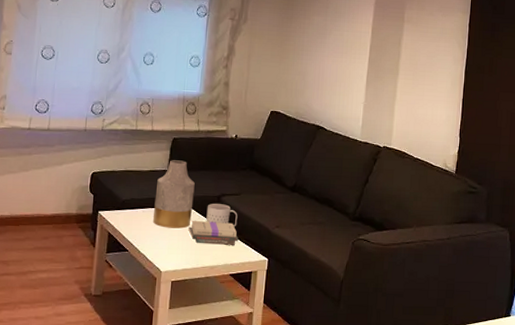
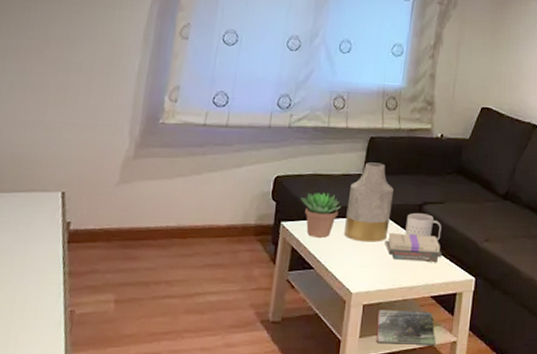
succulent plant: none [115,185,150,226] -> present [301,192,342,239]
magazine: none [183,286,235,315] -> present [376,310,436,345]

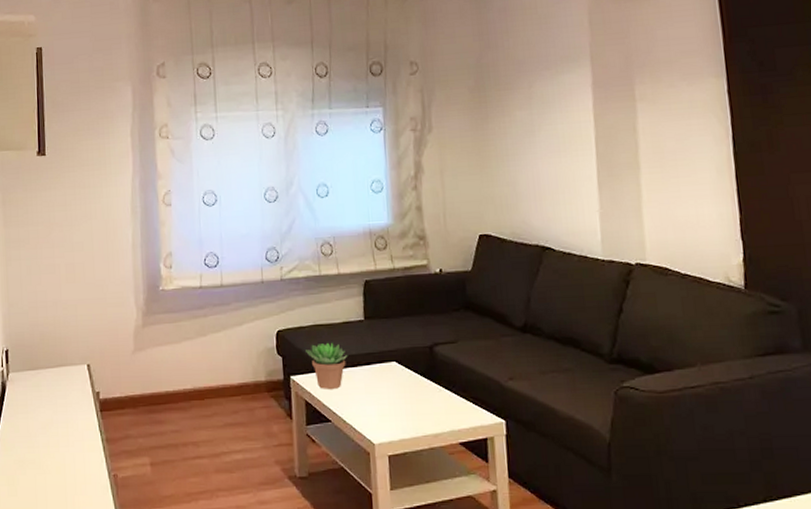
vase: present [343,162,394,242] -> none [353,306,402,391]
magazine: present [376,310,436,345] -> none [405,459,474,496]
books: present [384,232,442,262] -> none [399,378,464,407]
mug: present [405,213,442,241] -> none [418,355,459,383]

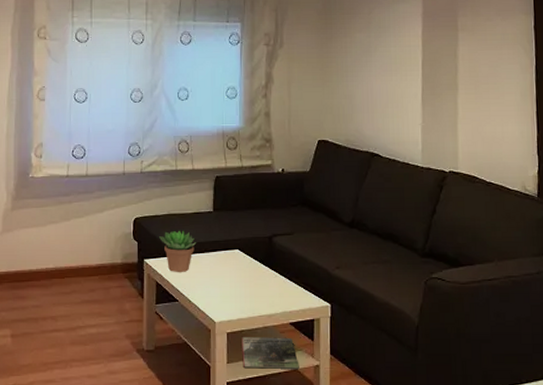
magazine: none [405,459,474,496] -> present [242,337,299,369]

